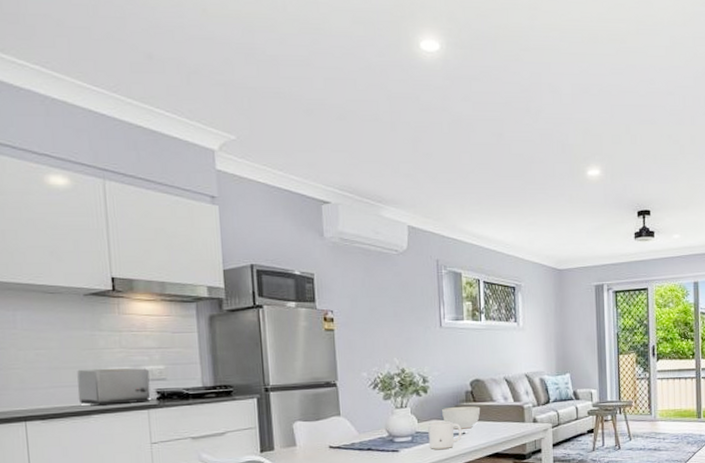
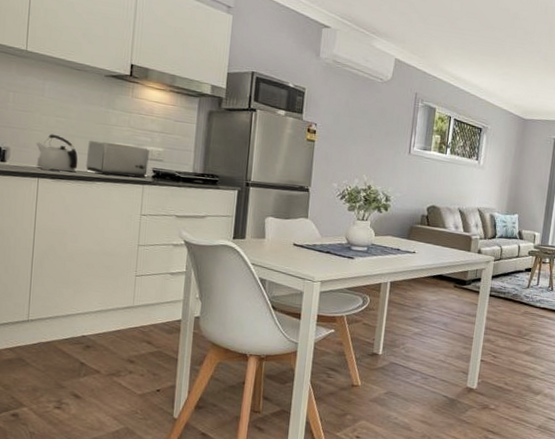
kettle: none [16,369,69,412] -> present [36,134,78,173]
mug: present [428,421,462,449] -> none [381,237,413,264]
bowl: present [442,405,481,430] -> none [397,227,433,249]

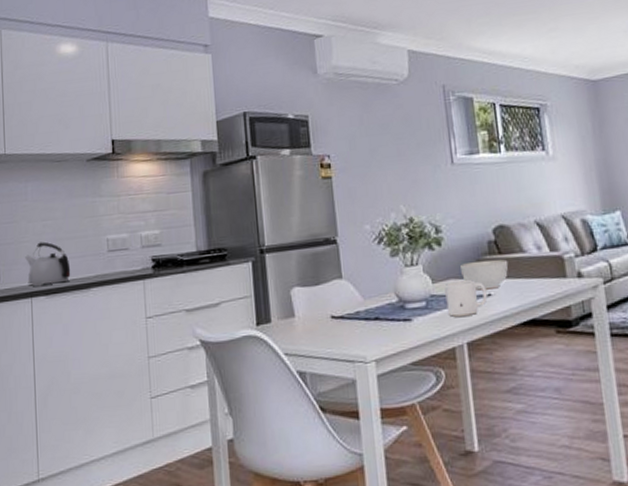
toaster: present [85,140,149,178] -> none [79,234,146,278]
mug: none [381,237,413,264] -> present [444,280,488,317]
bowl: none [397,227,433,249] -> present [460,259,509,291]

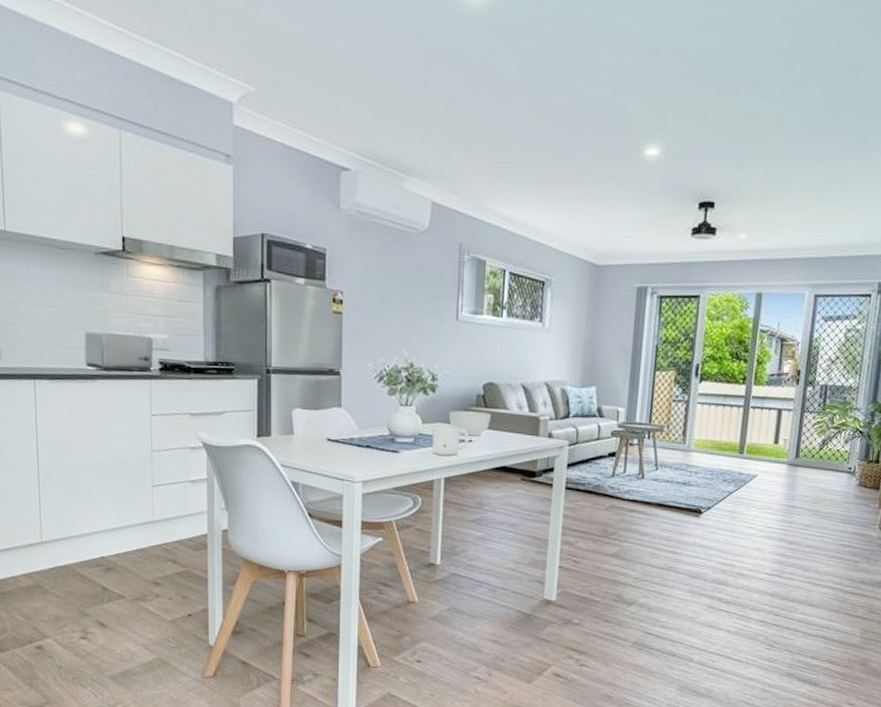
kettle: present [25,241,71,287] -> none [28,327,76,371]
toaster: none [79,234,146,278] -> present [84,331,153,372]

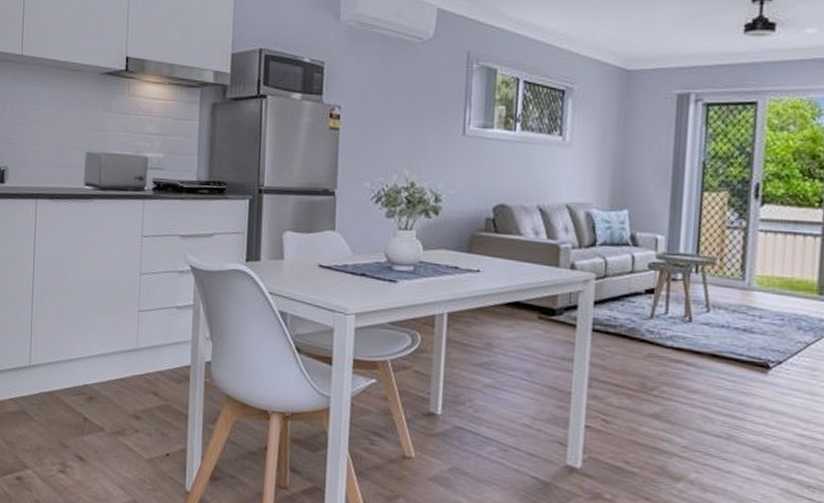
mug: present [432,425,469,455] -> none [433,252,476,287]
bowl: present [449,410,492,437] -> none [454,235,503,266]

